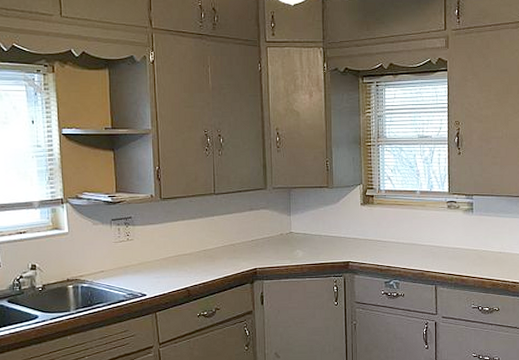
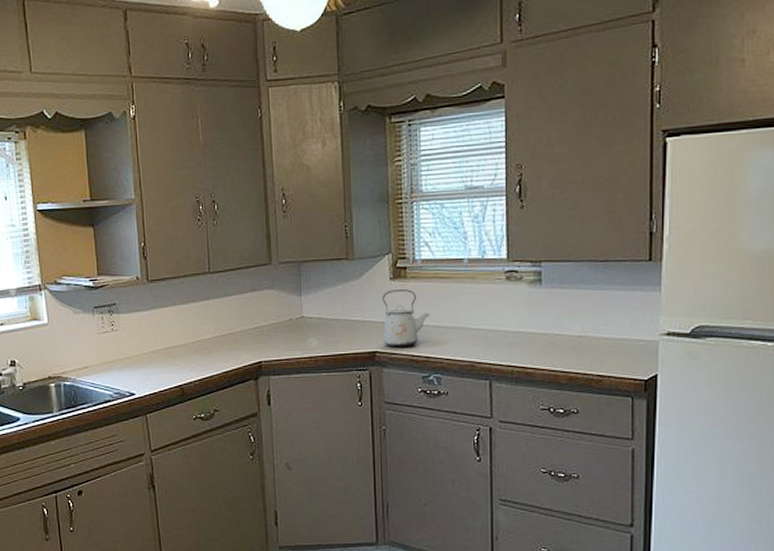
kettle: none [355,213,392,259] -> present [382,289,431,348]

